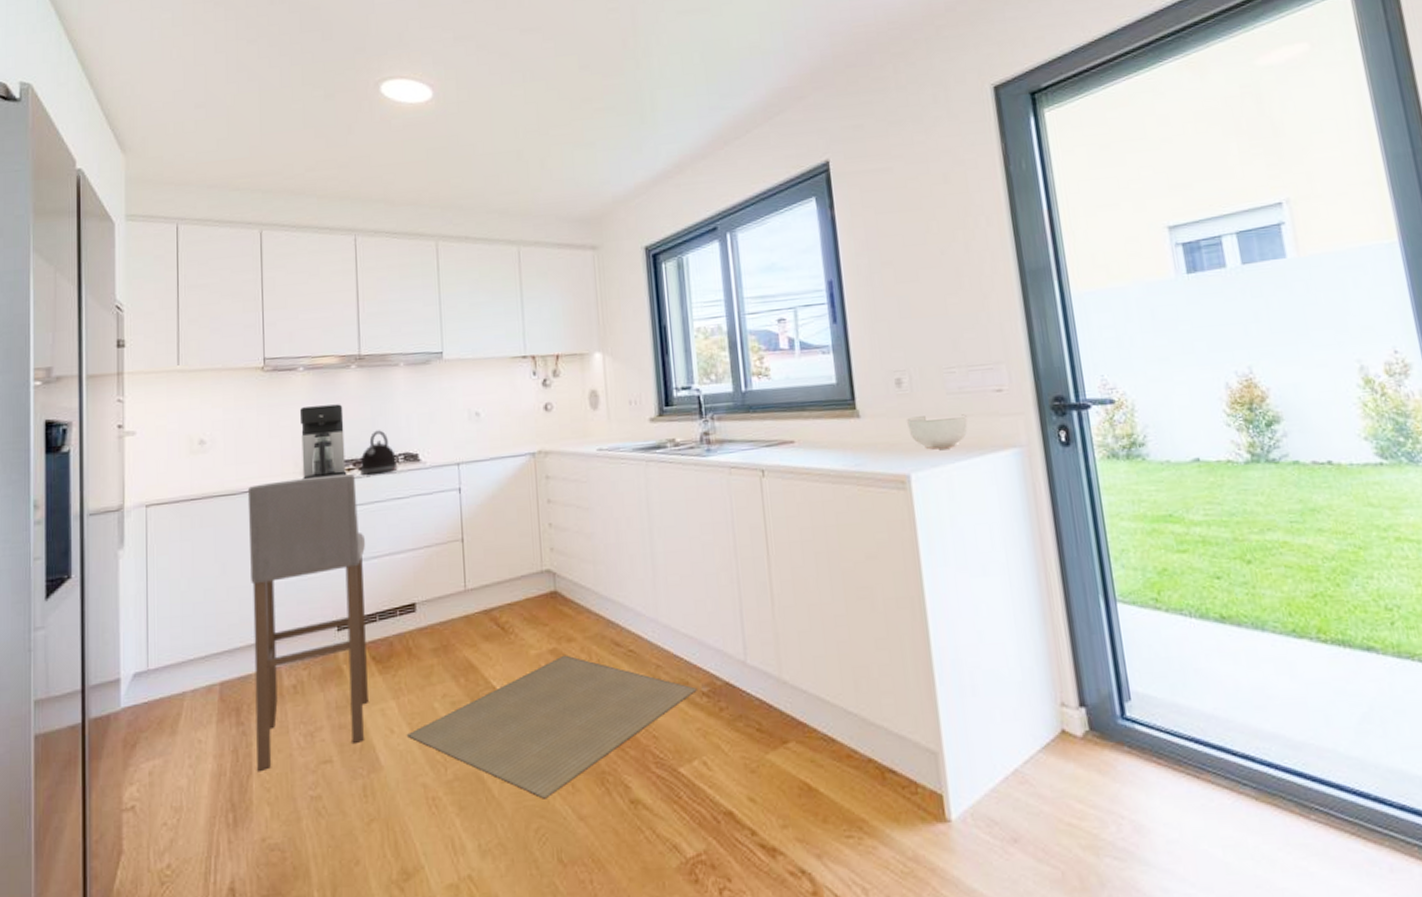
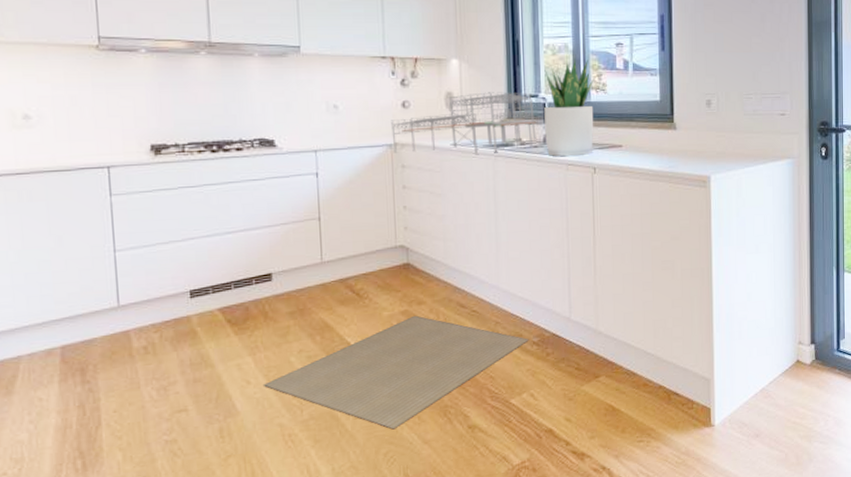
bar stool: present [247,474,368,771] -> none [84,155,224,422]
coffee maker: present [299,404,347,480] -> none [142,88,198,160]
kettle: present [360,430,398,475] -> none [212,116,253,157]
architectural model: none [533,385,692,463] -> present [391,92,537,154]
planter: none [696,340,759,459] -> present [544,58,594,157]
bowl: present [905,414,968,450] -> none [711,131,758,158]

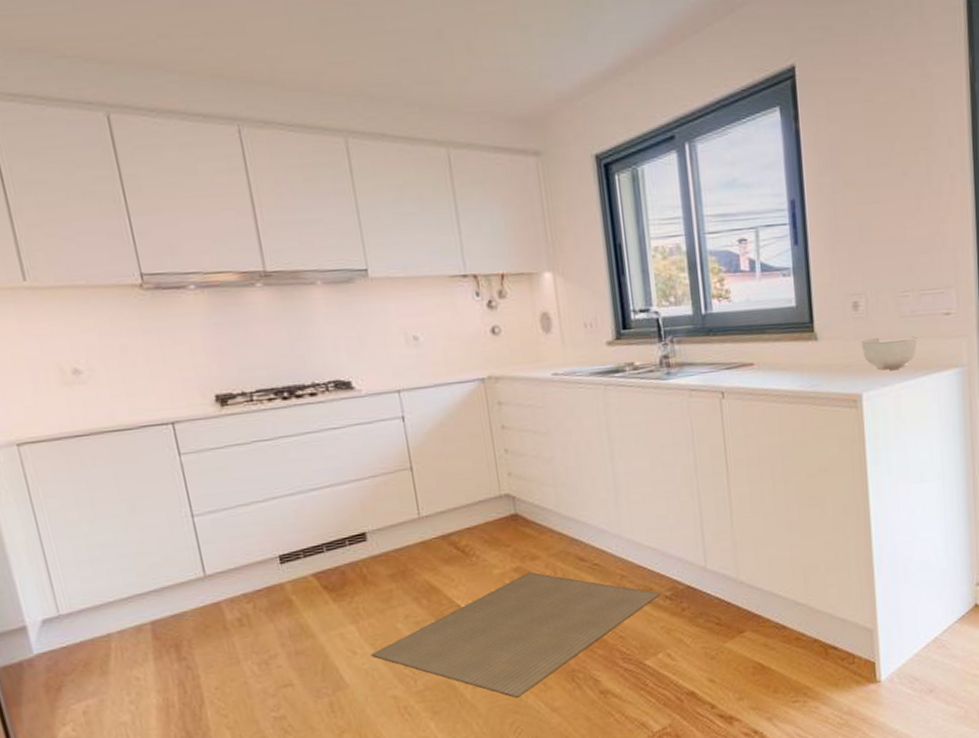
architectural model: present [391,92,537,154] -> none [480,307,651,388]
planter: present [544,58,594,157] -> none [654,261,719,382]
bowl: none [711,131,758,158] -> present [860,336,918,371]

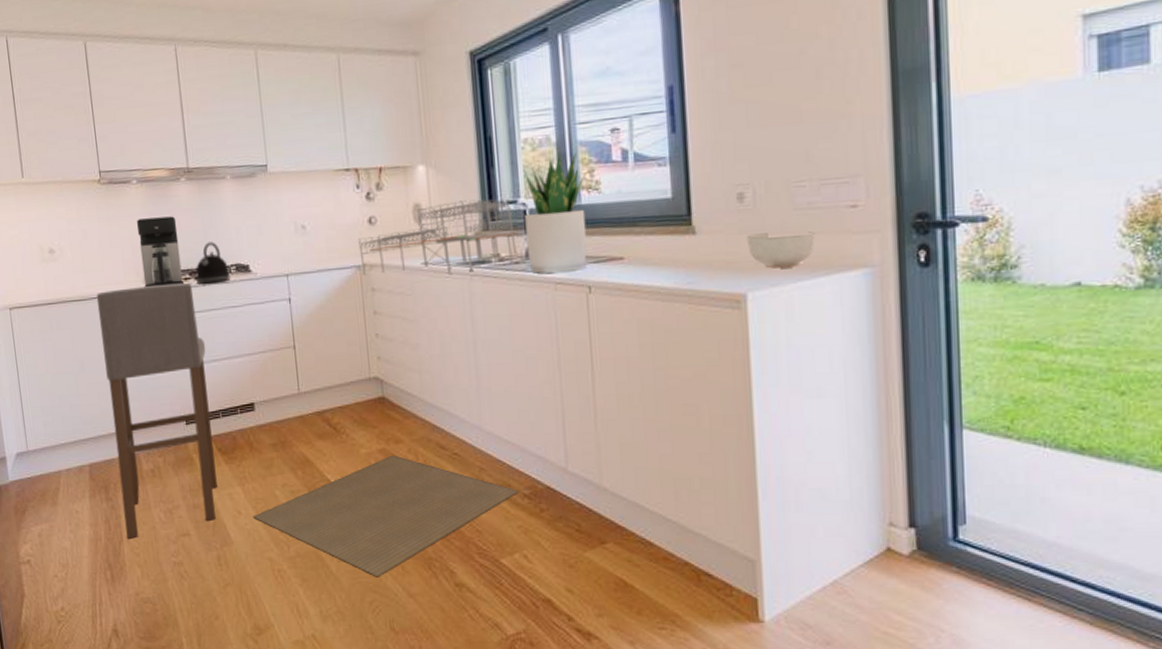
bar stool: none [146,404,325,700] -> present [96,283,217,539]
coffee maker: none [197,327,269,412] -> present [136,216,185,288]
kettle: none [282,356,329,405] -> present [195,241,231,284]
architectural model: none [480,307,651,388] -> present [358,199,517,275]
planter: none [654,261,719,382] -> present [523,152,587,274]

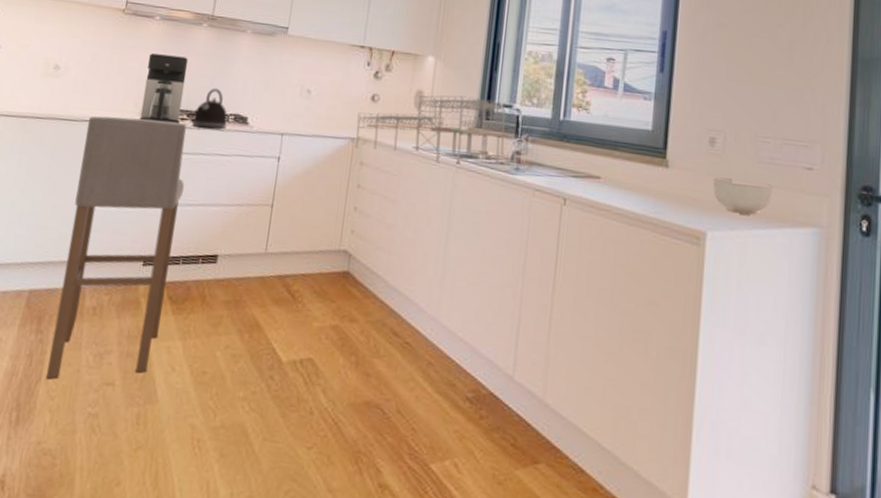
doormat: present [252,455,519,578] -> none [185,333,462,465]
planter: present [523,152,587,274] -> none [513,69,577,182]

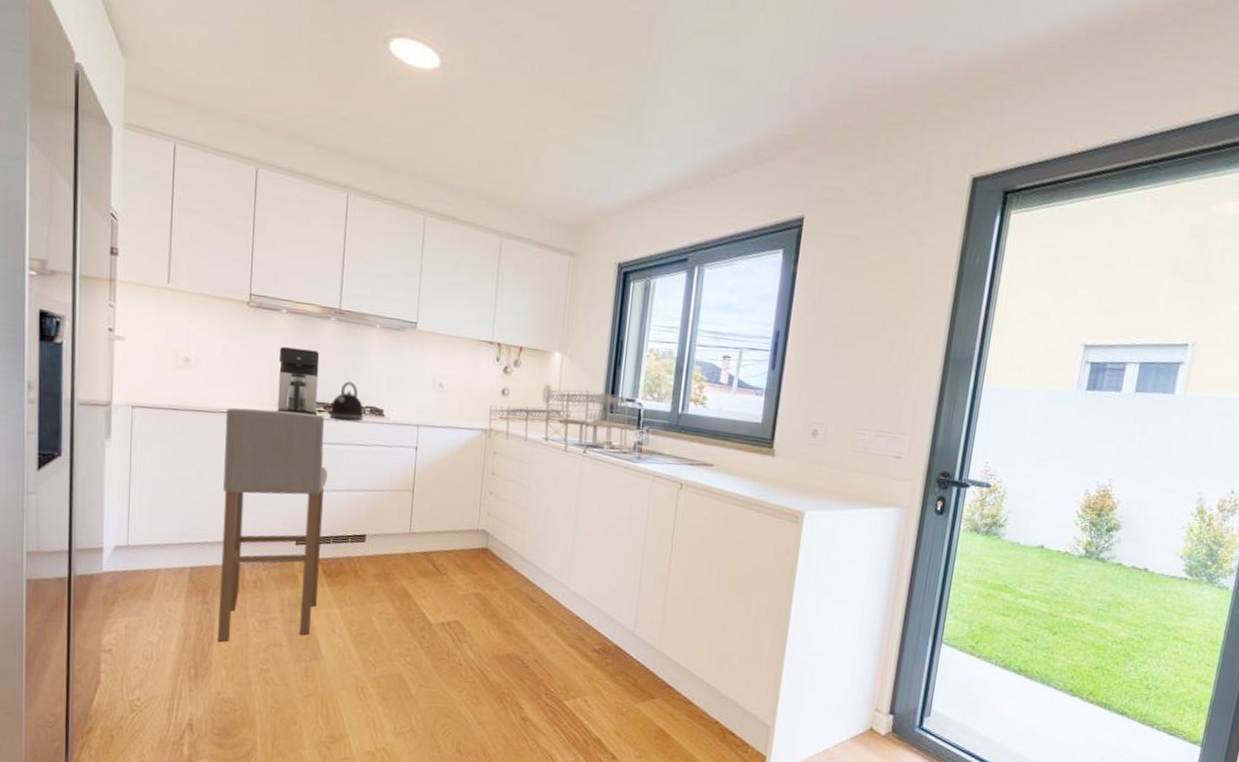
bowl: present [712,177,774,215] -> none [812,464,866,497]

